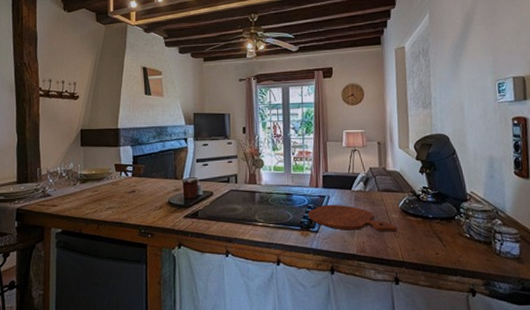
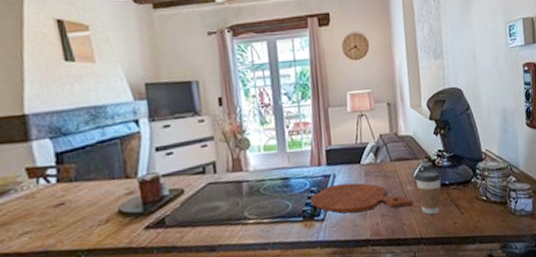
coffee cup: none [400,202,425,243] -> present [415,169,442,215]

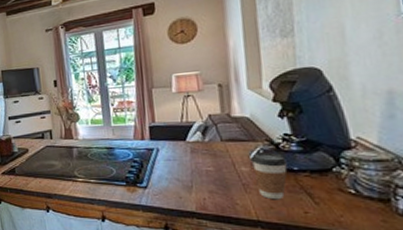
cutting board: present [311,182,413,214] -> none [134,157,248,187]

